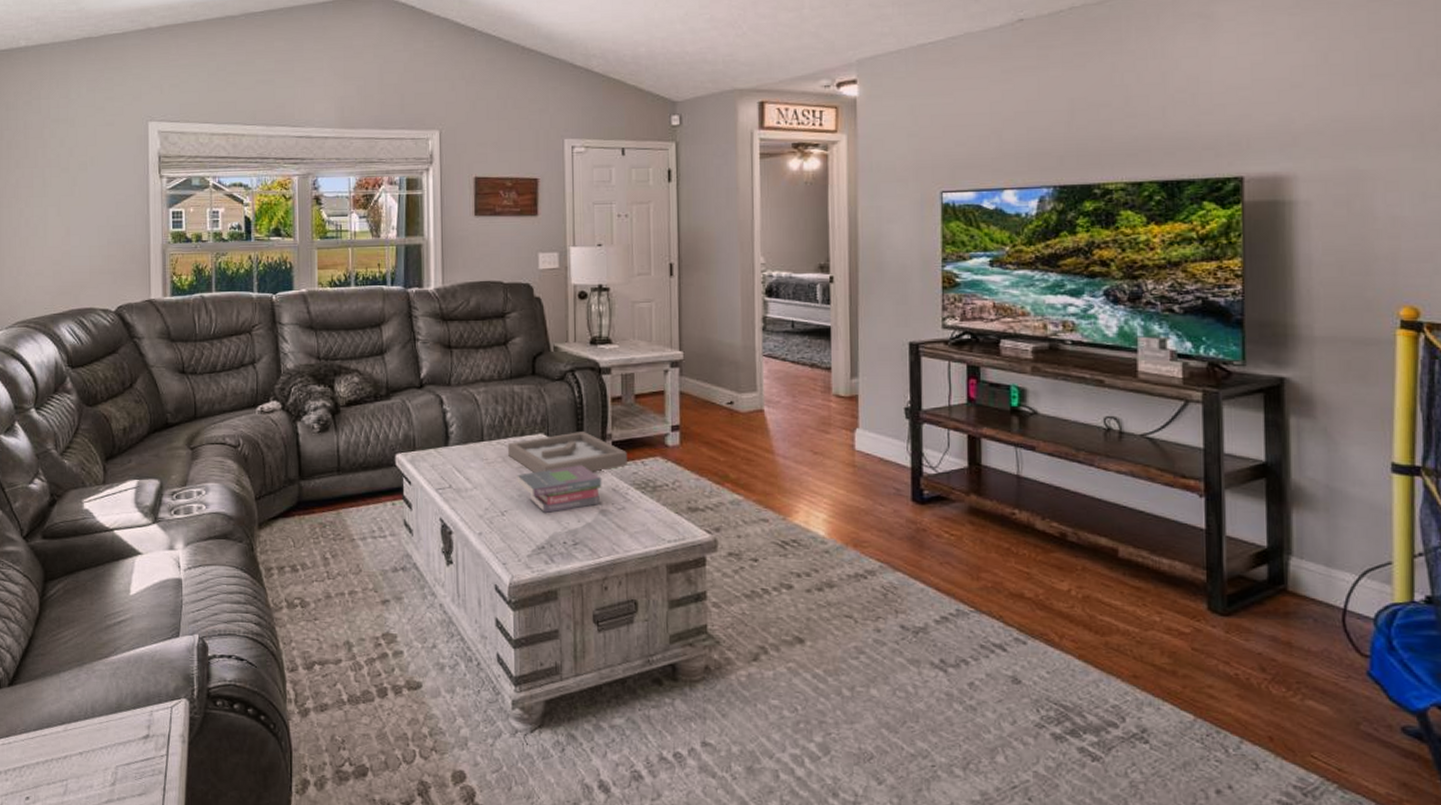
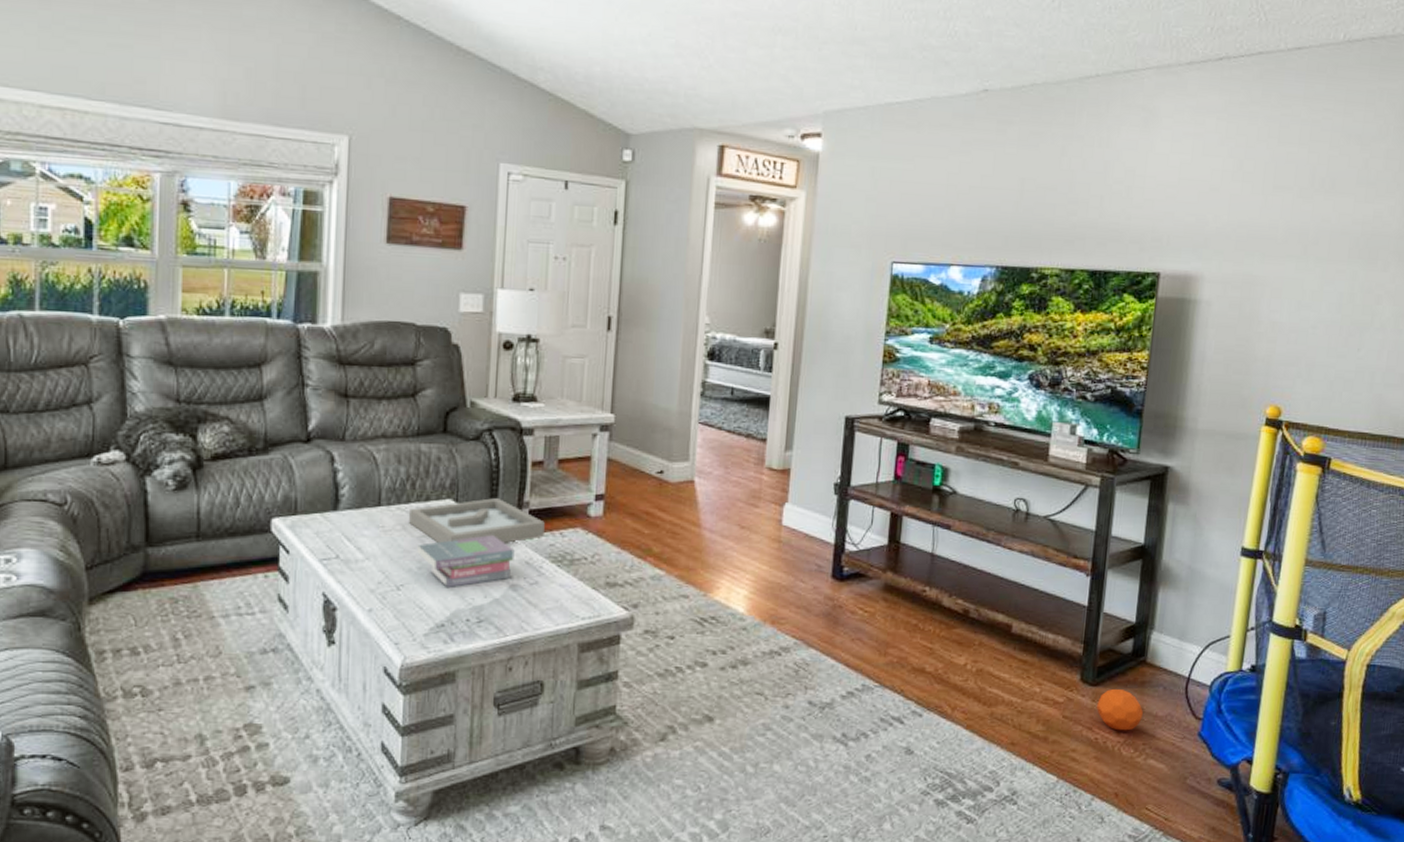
ball: none [1232,619,1291,667] -> present [1097,688,1143,731]

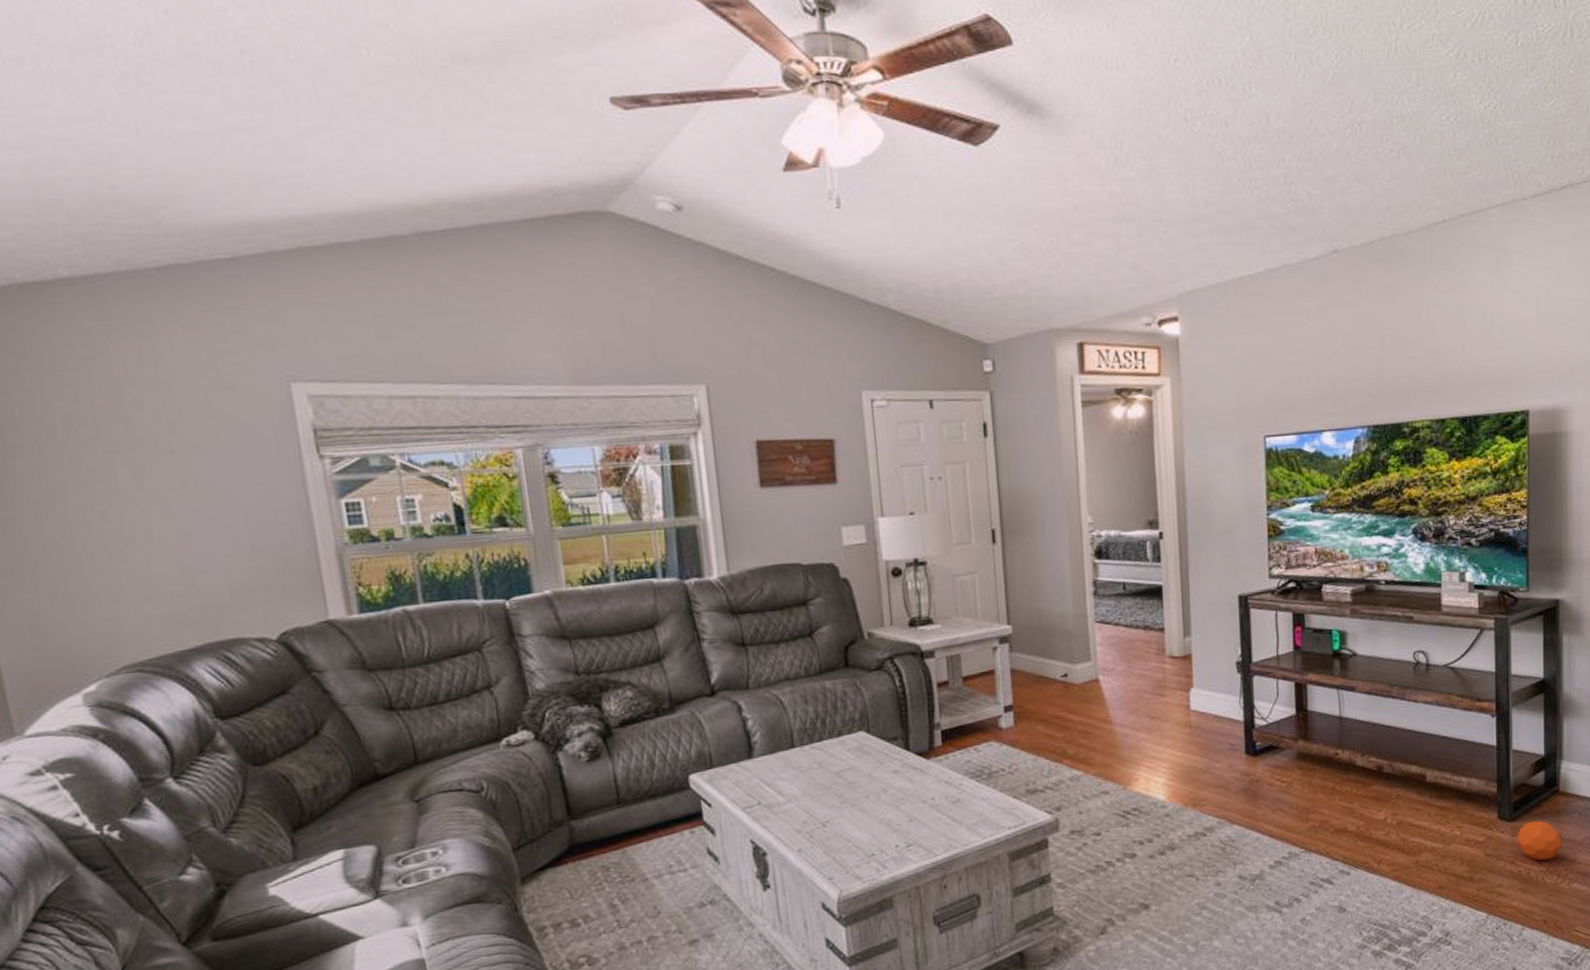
decorative tray: present [408,497,545,544] -> none [822,722,959,777]
books: present [417,535,515,589] -> none [836,760,934,819]

